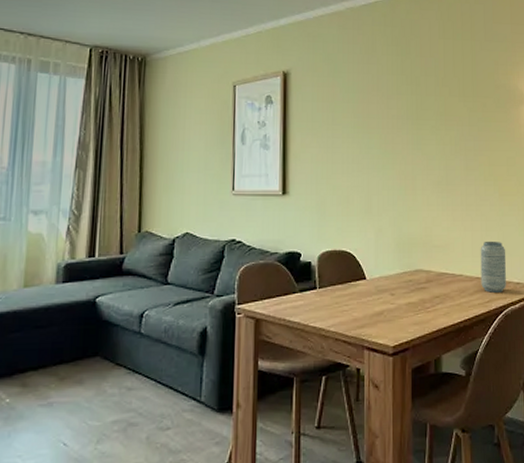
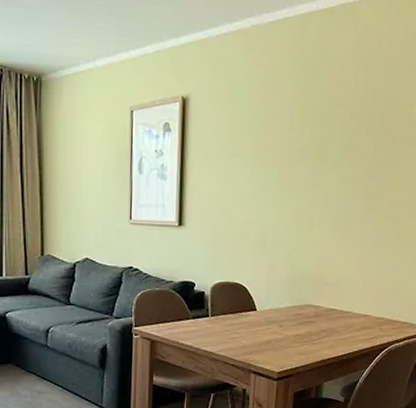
vase: present [480,241,506,293] -> none [368,281,397,330]

